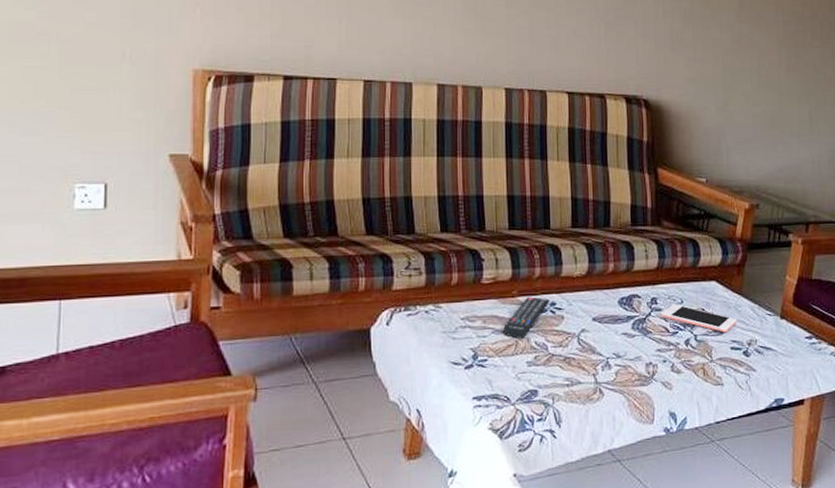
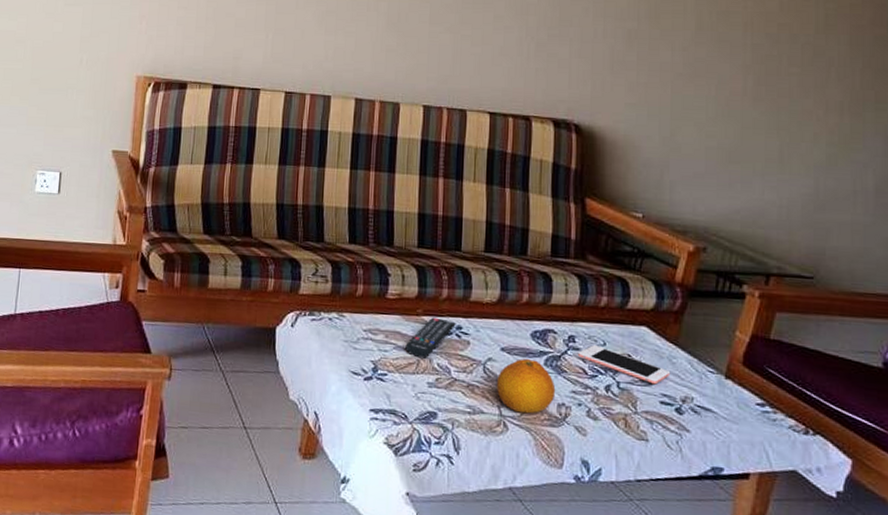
fruit: none [591,324,643,378] -> present [497,358,556,414]

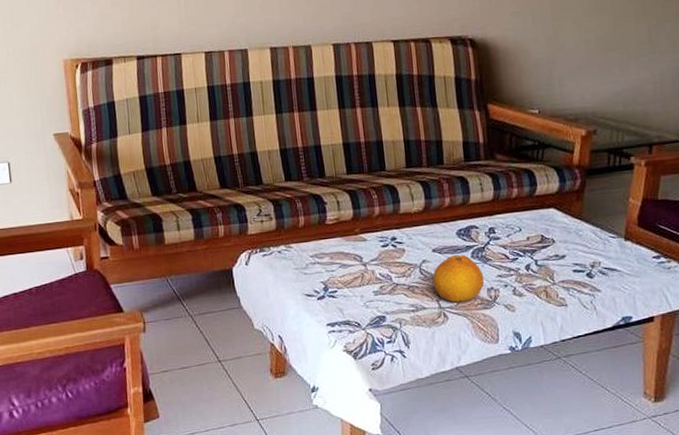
remote control: present [405,317,456,359] -> none [349,233,391,272]
cell phone: present [578,344,671,385] -> none [499,231,579,257]

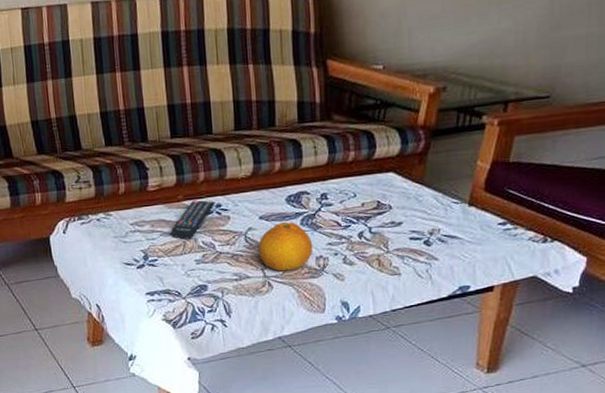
remote control: none [349,233,391,272] -> present [171,200,215,240]

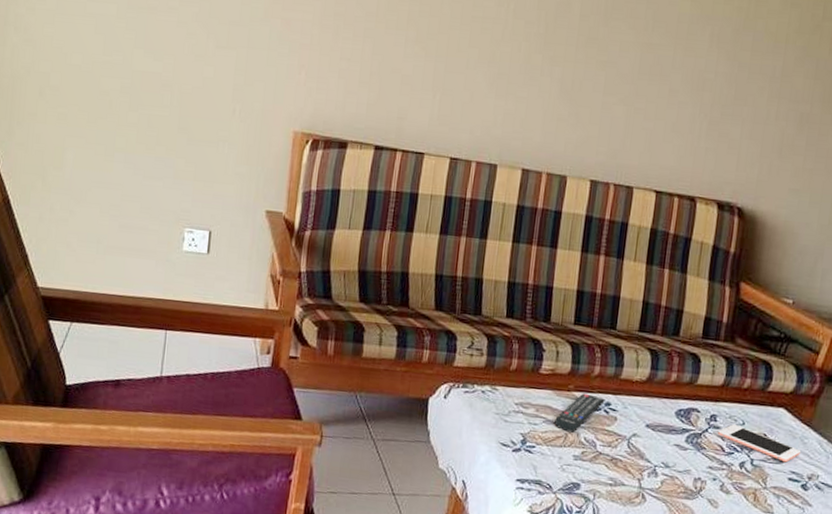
fruit: present [259,221,313,272] -> none [638,435,694,487]
cell phone: none [331,197,418,224] -> present [718,423,802,463]

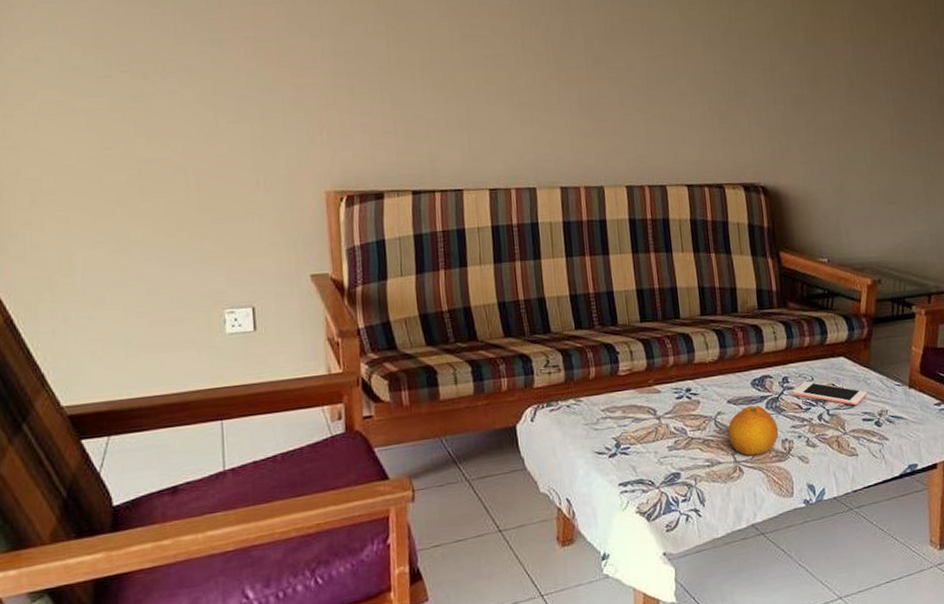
remote control: present [554,393,605,433] -> none [642,384,685,426]
fruit: none [638,435,694,487] -> present [728,405,779,456]

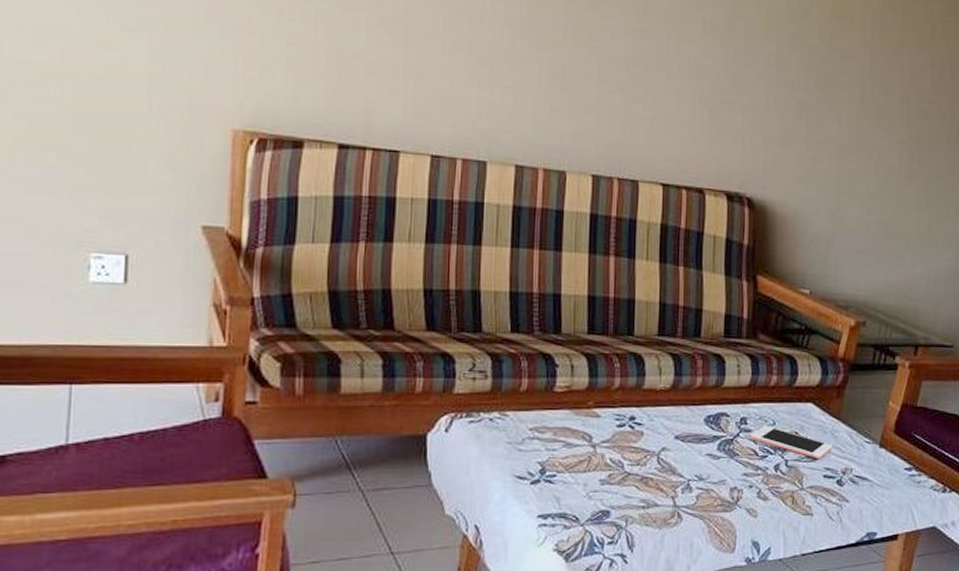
fruit: present [728,405,779,456] -> none [671,444,728,502]

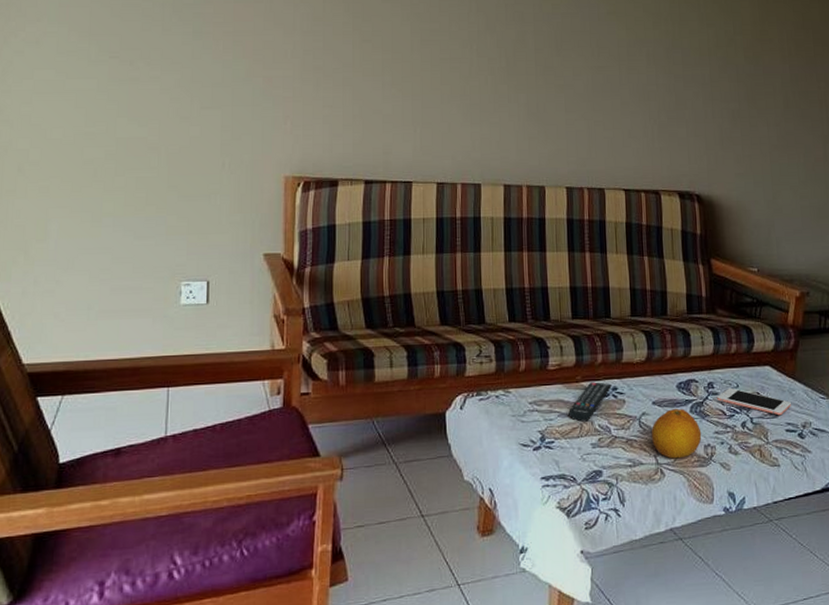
remote control: none [575,409,629,454] -> present [569,382,612,422]
fruit: none [671,444,728,502] -> present [652,408,702,459]

